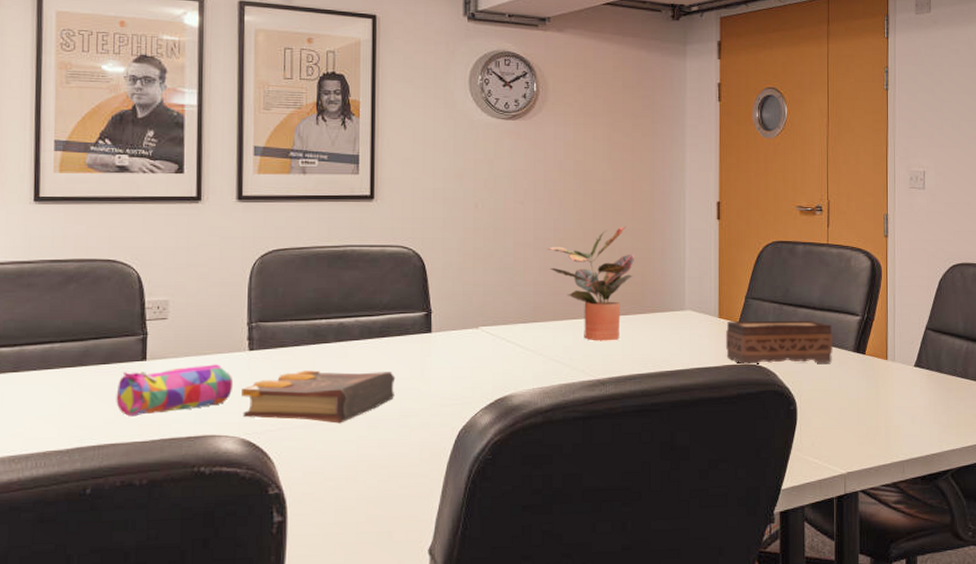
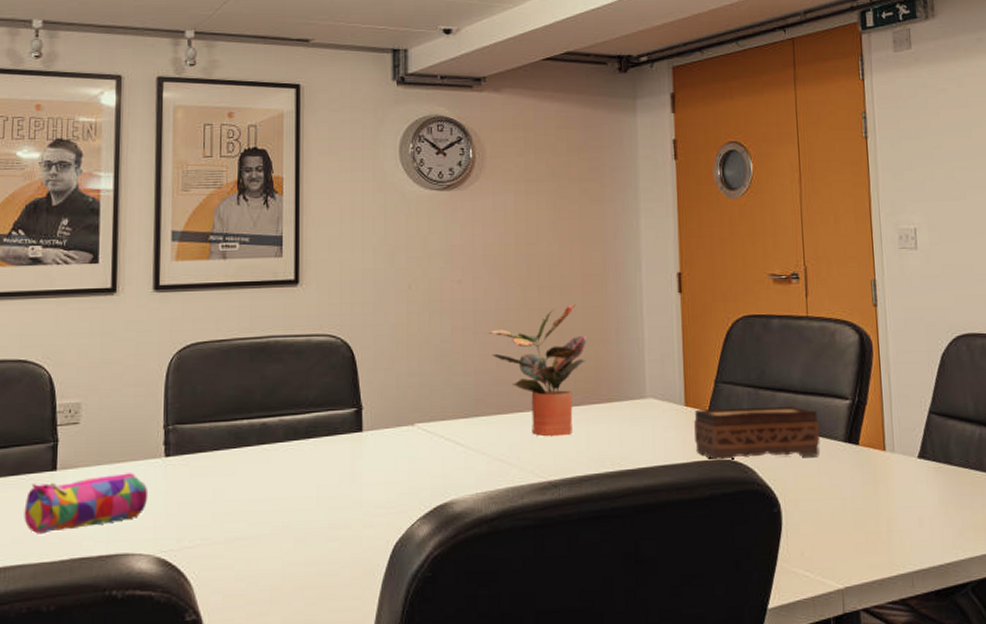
book: present [242,370,396,424] -> none [157,477,324,538]

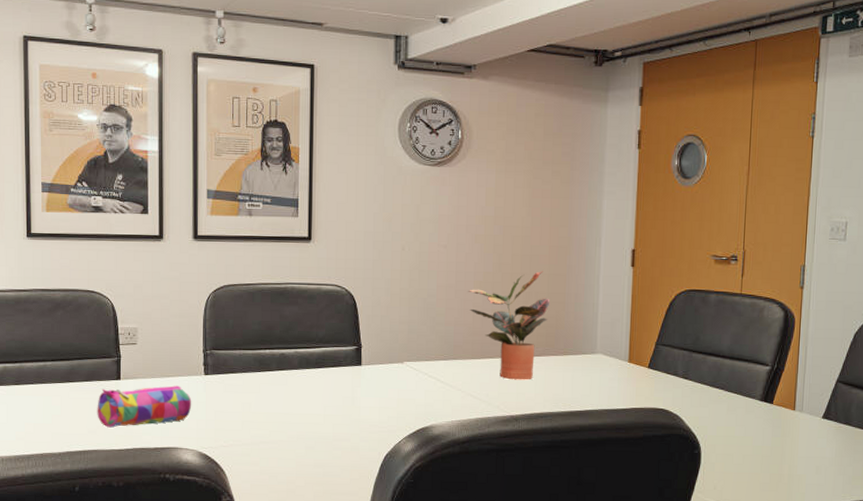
tissue box: present [694,405,820,460] -> none [634,366,741,411]

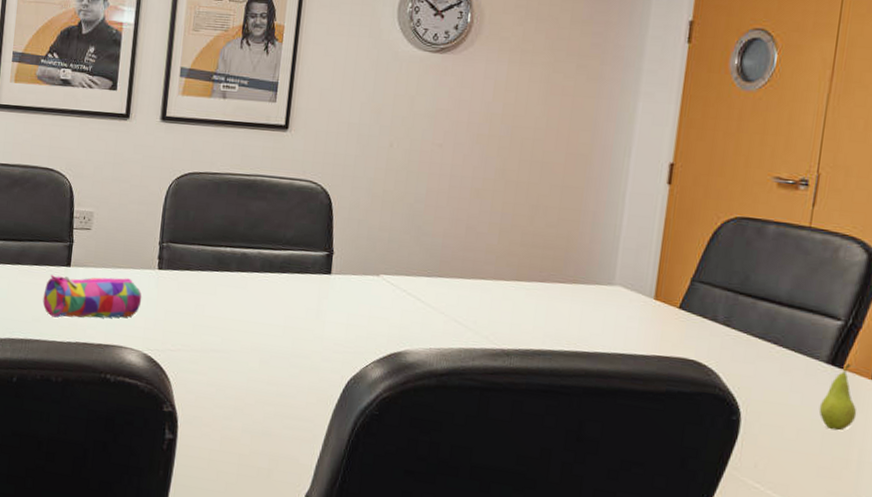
potted plant: present [468,271,550,380] -> none [462,181,562,310]
fruit: none [758,399,785,453] -> present [819,364,857,431]

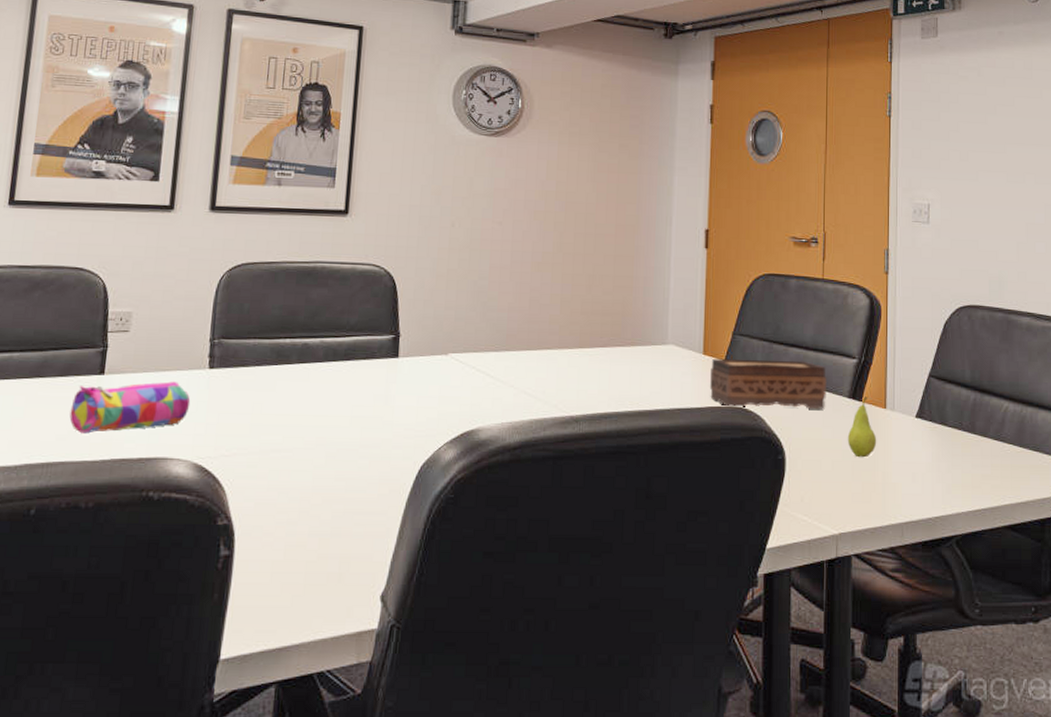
tissue box: none [658,305,801,373] -> present [710,359,826,410]

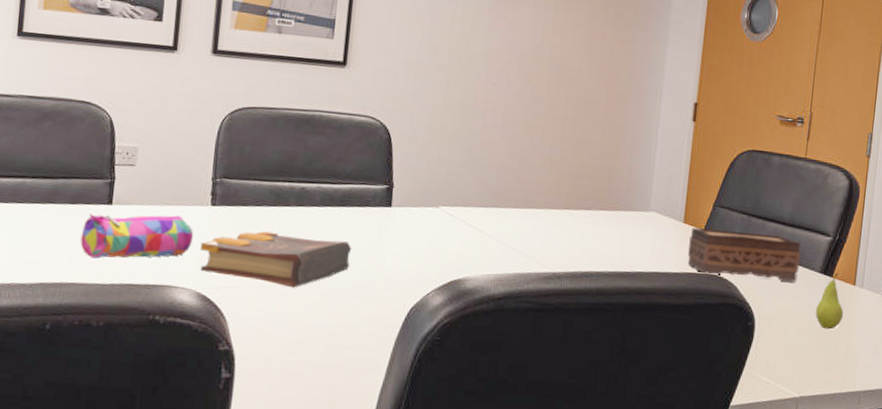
book: none [197,392,358,451] -> present [200,231,352,288]

